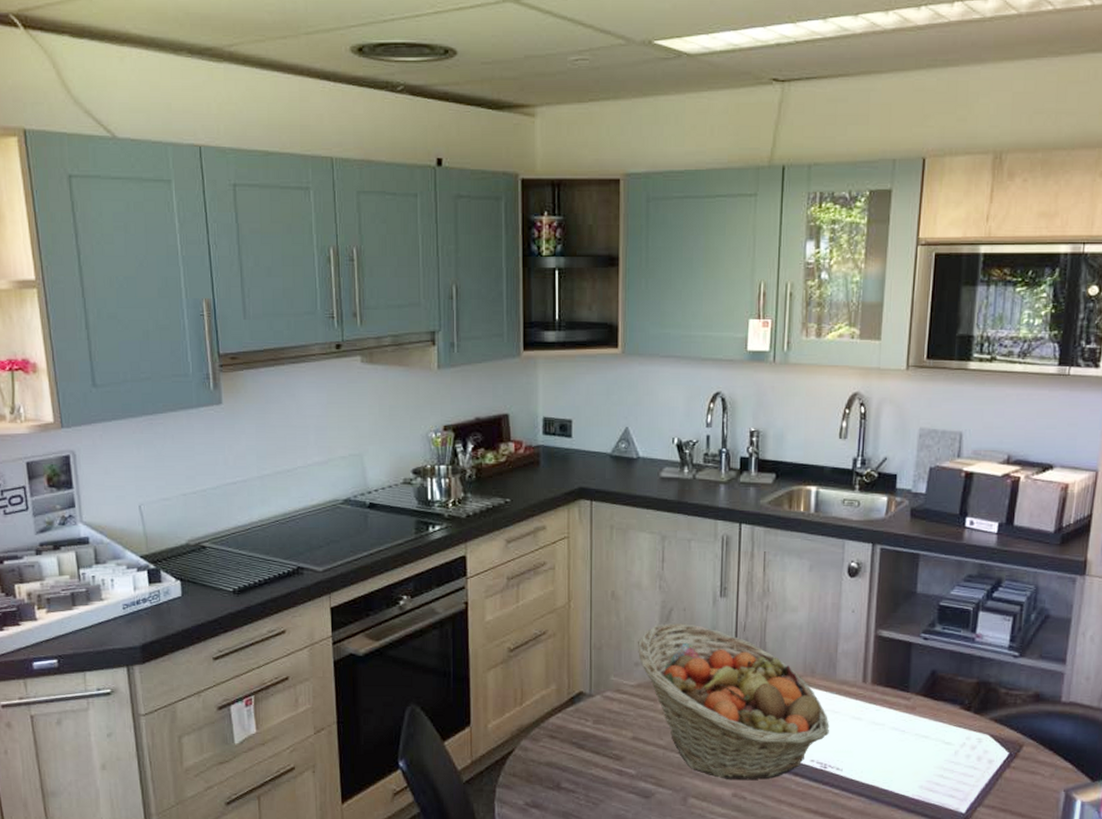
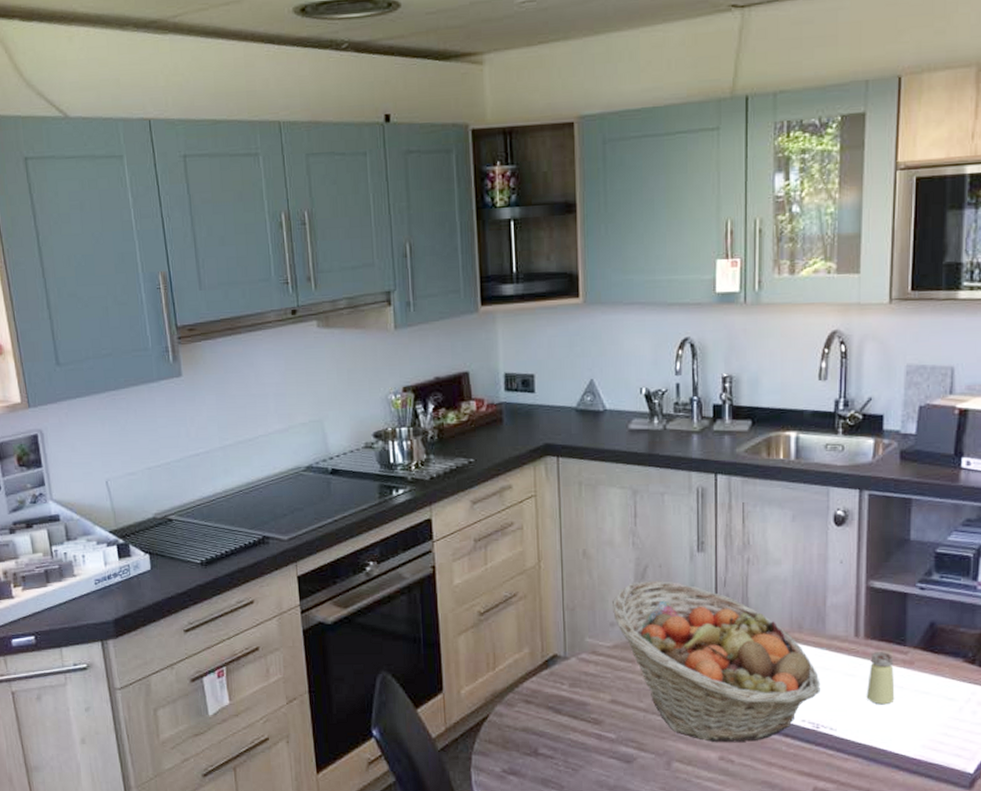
saltshaker: none [871,697,897,747] -> present [866,652,895,705]

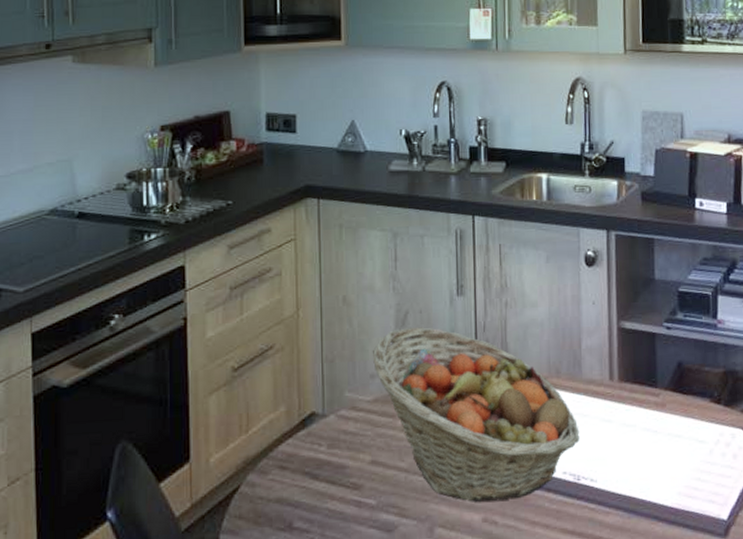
saltshaker: present [866,652,895,705] -> none [623,395,650,452]

